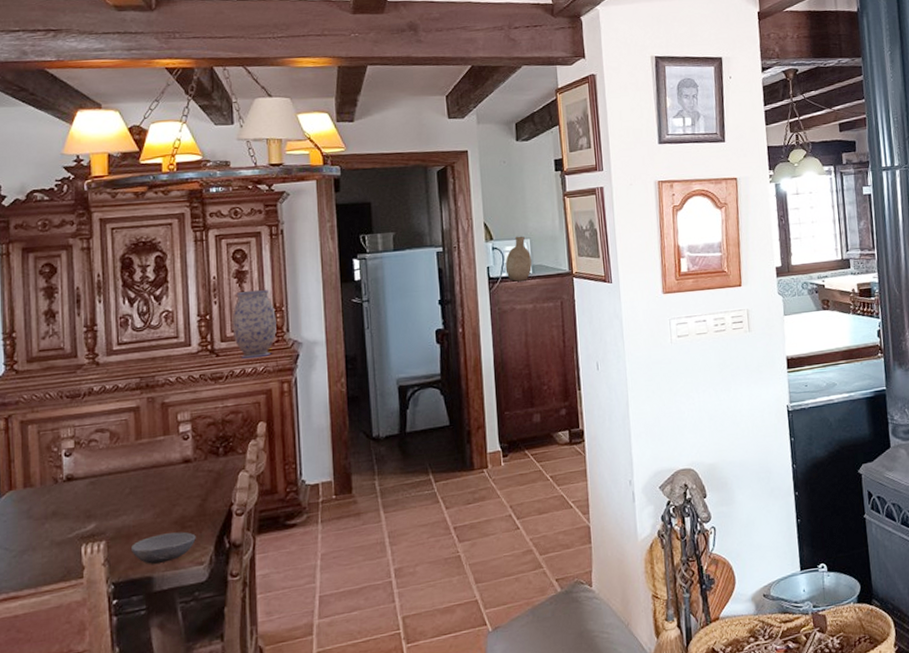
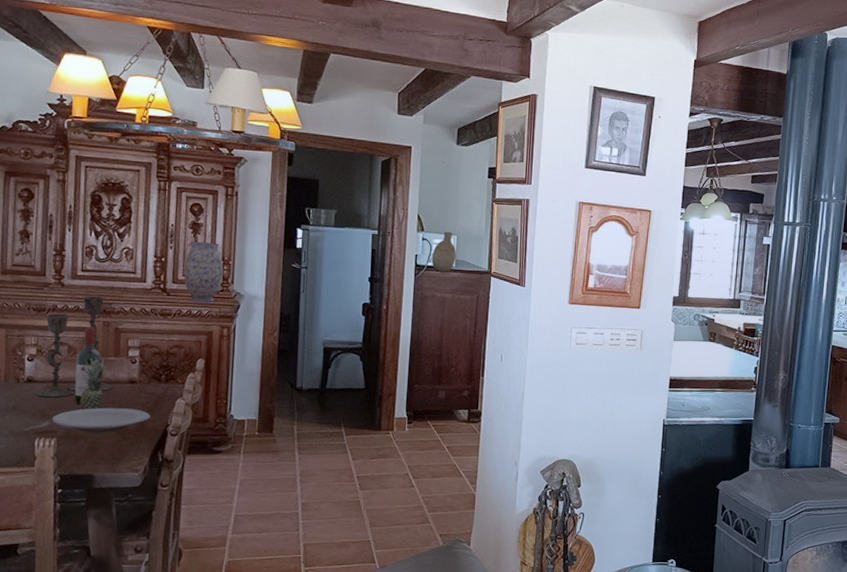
candlestick: none [78,370,165,496] -> present [36,296,113,398]
plate: none [98,491,212,529] -> present [52,407,151,434]
wine bottle: none [119,406,151,498] -> present [74,327,102,405]
fruit: none [129,440,158,503] -> present [80,358,108,410]
bowl: present [131,532,196,564] -> none [78,440,134,465]

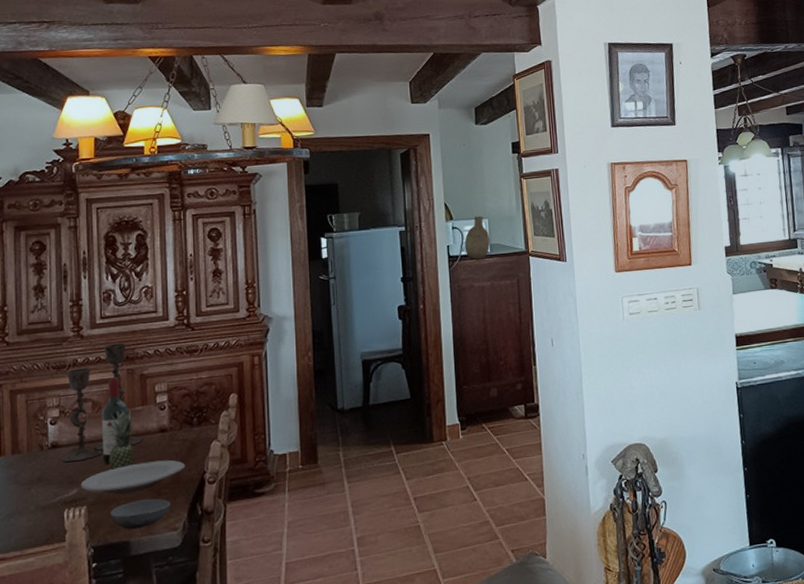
bowl: none [78,440,134,465] -> present [110,498,171,529]
vase: present [183,241,223,303] -> none [207,266,248,334]

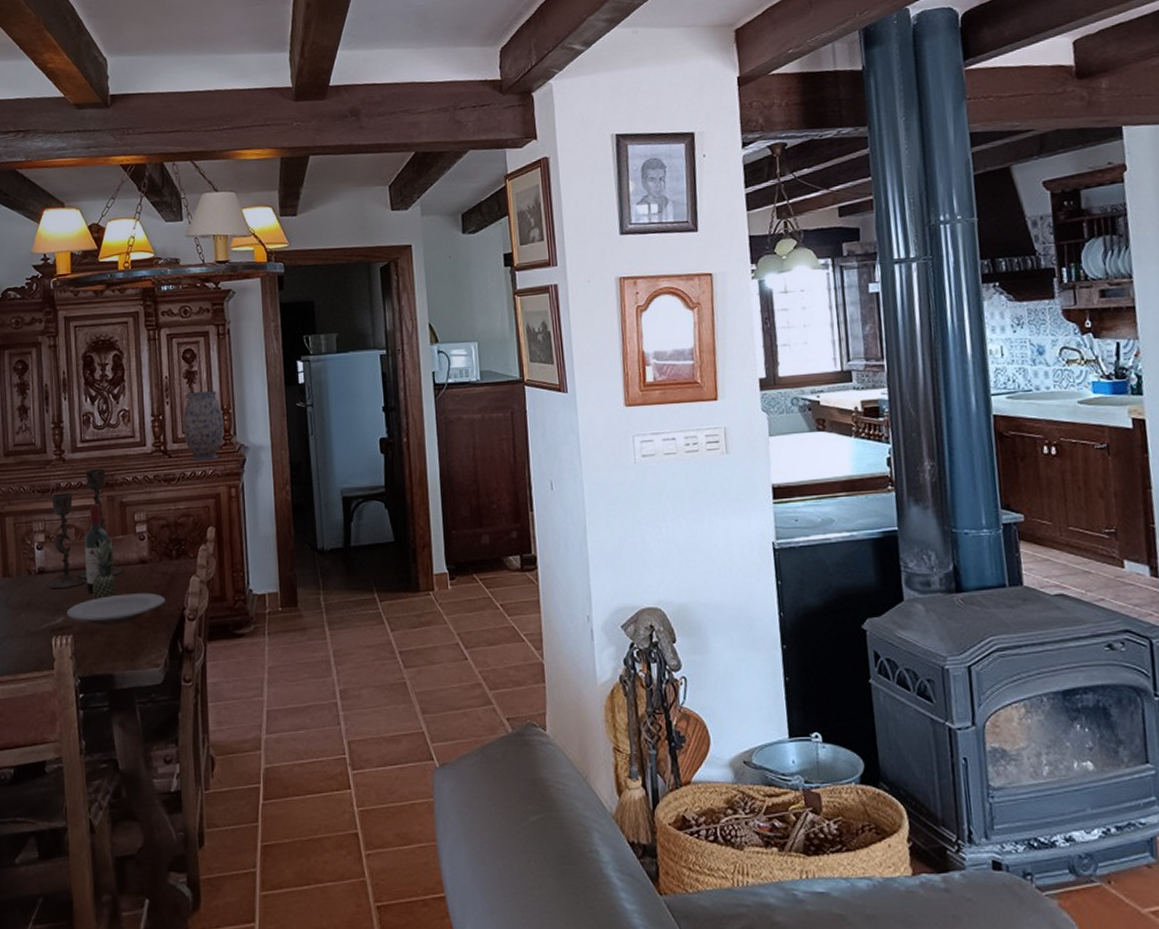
bowl: present [110,498,171,529] -> none [95,632,152,662]
vase: none [207,266,248,334] -> present [183,390,224,462]
decorative vase: present [464,216,490,260] -> none [451,338,481,389]

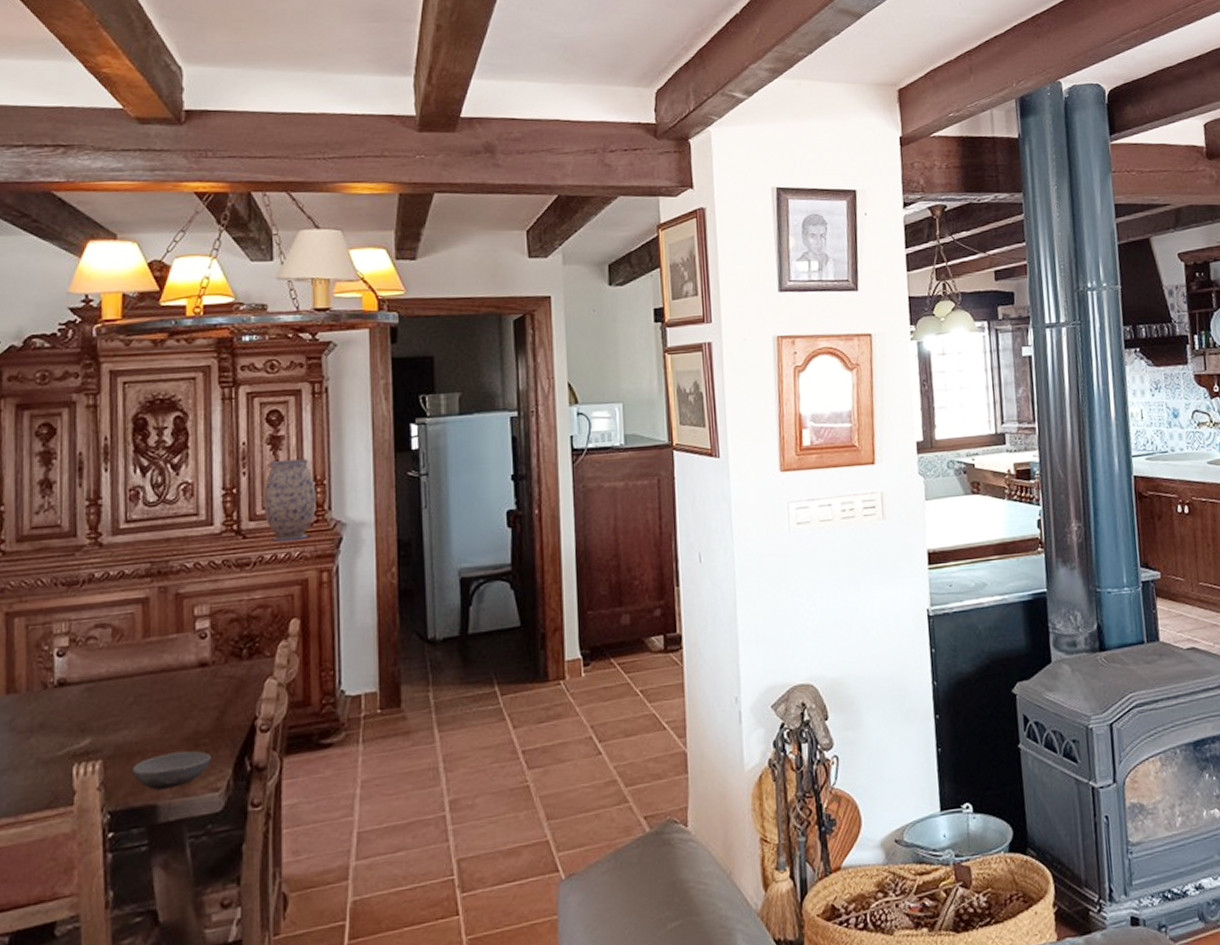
candlestick: present [48,468,124,589] -> none [71,553,177,705]
plate: present [66,593,166,626] -> none [94,701,231,746]
wine bottle: present [84,504,111,594] -> none [123,597,160,708]
fruit: present [92,539,117,599] -> none [132,638,168,714]
bowl: none [95,632,152,662] -> present [133,750,211,790]

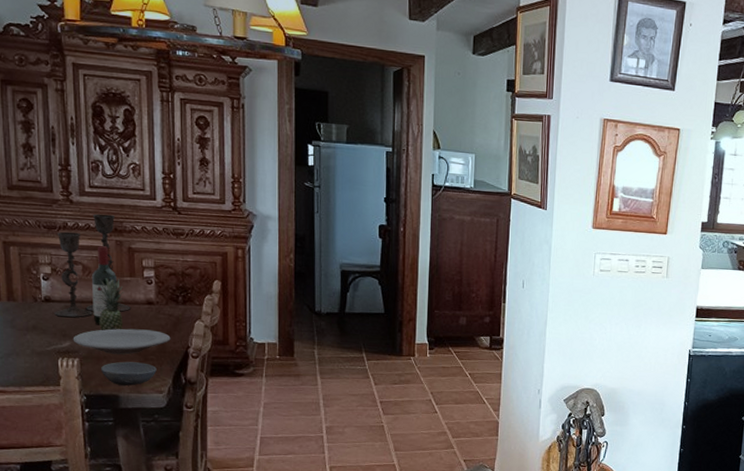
candlestick: none [71,553,177,705] -> present [55,213,131,318]
plate: none [94,701,231,746] -> present [72,328,171,355]
wine bottle: none [123,597,160,708] -> present [91,246,118,325]
fruit: none [132,638,168,714] -> present [99,278,124,331]
vase: present [263,458,316,543] -> none [193,157,234,223]

